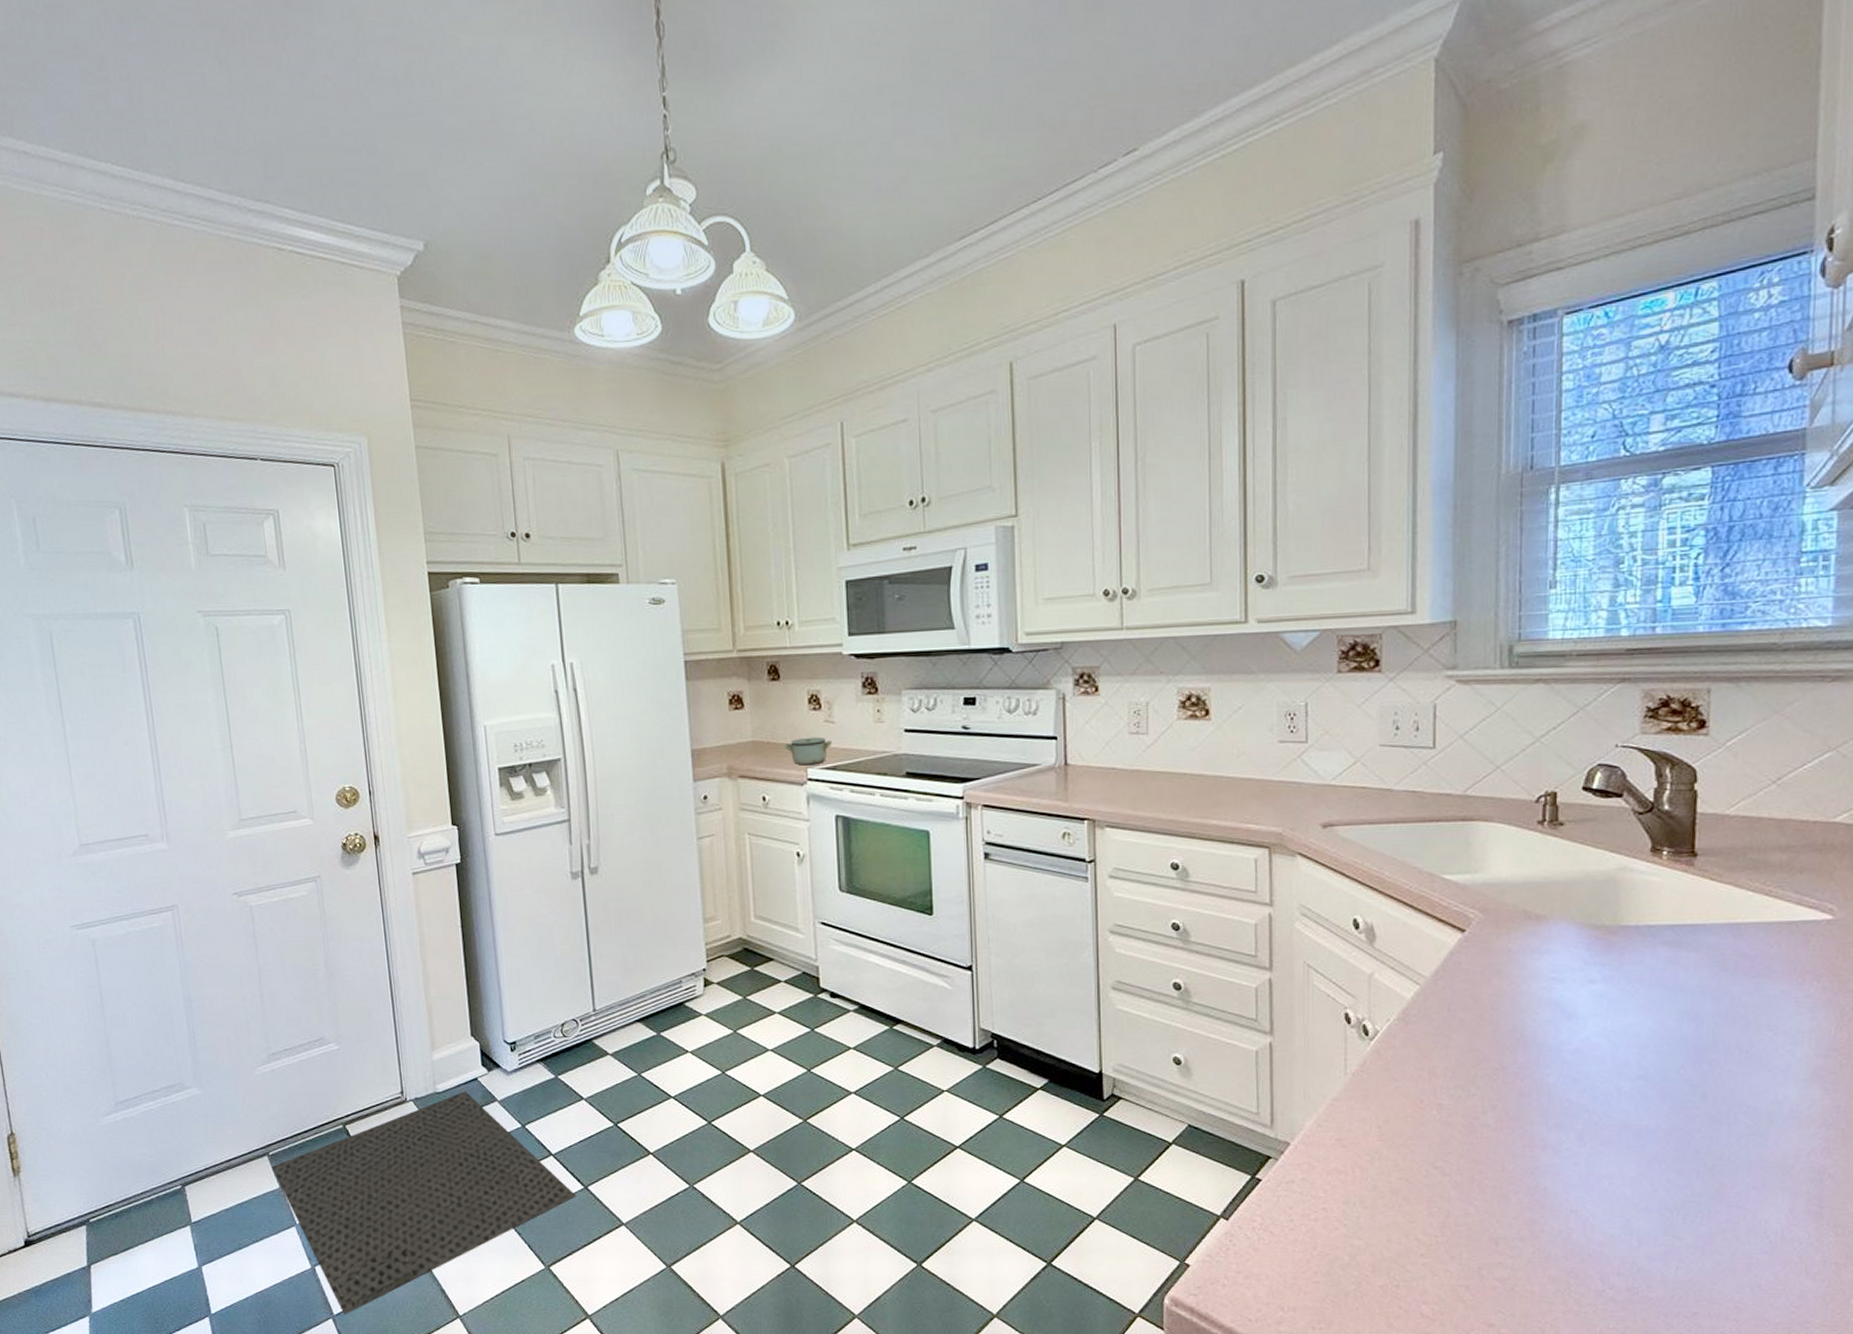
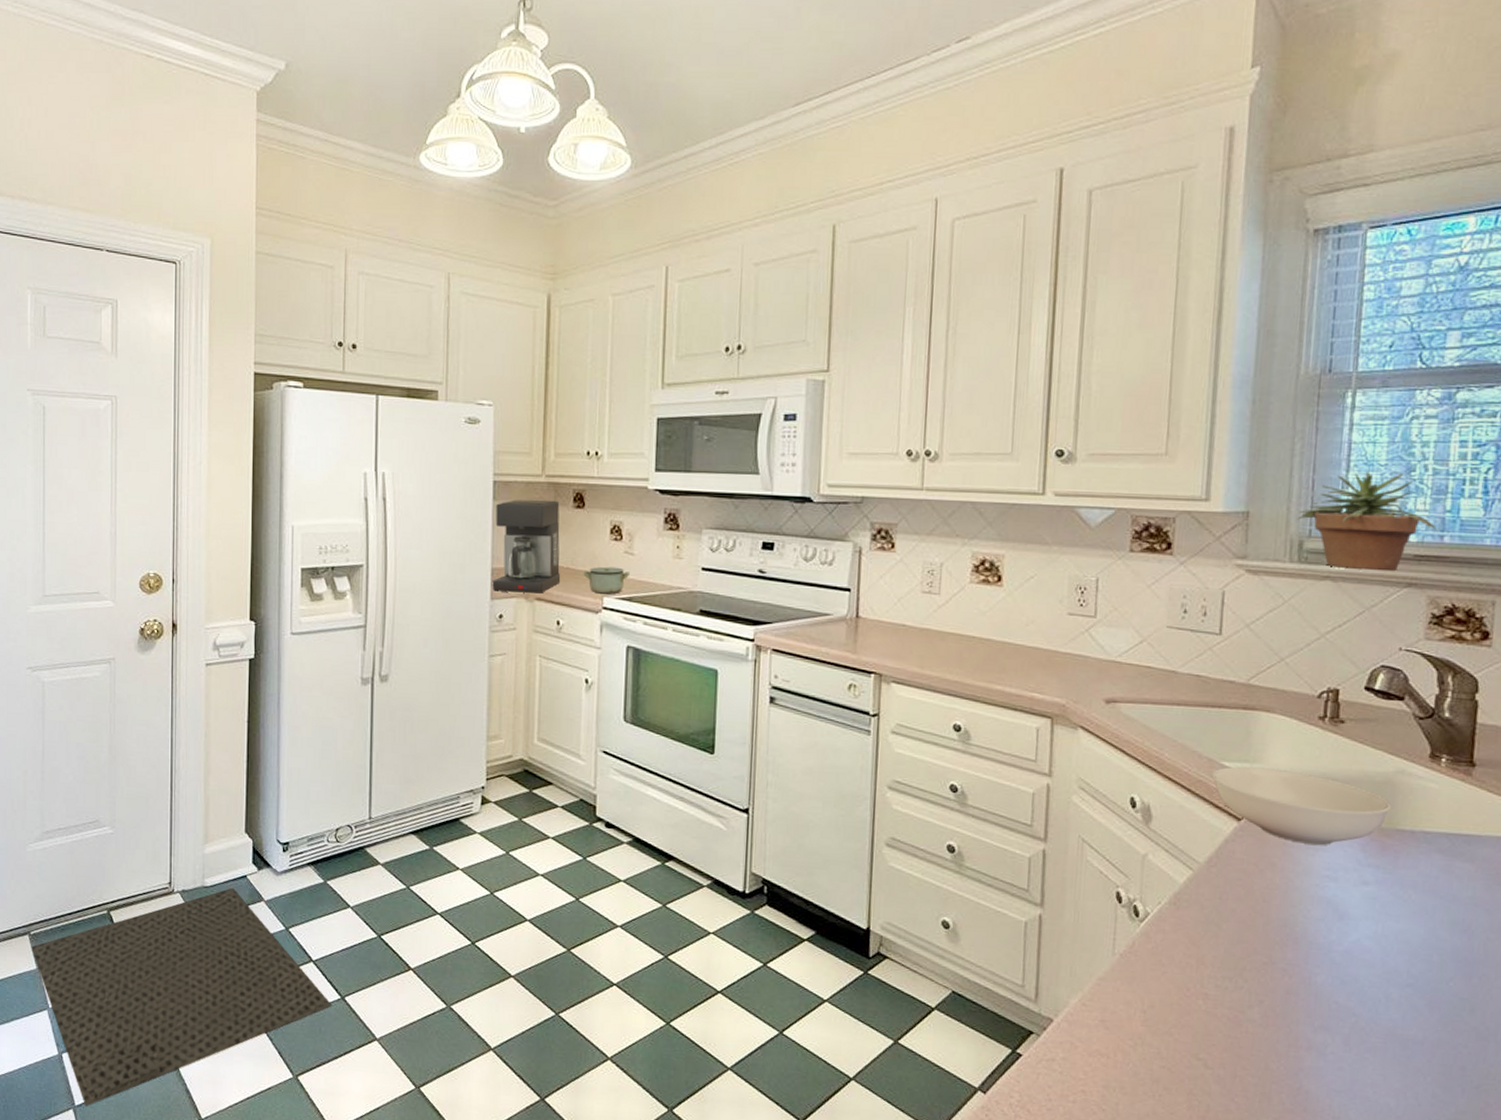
coffee maker: none [689,674,763,773] -> present [492,499,561,594]
bowl: none [1433,877,1614,949] -> present [1212,766,1391,846]
potted plant: none [1506,567,1650,670] -> present [1297,470,1438,572]

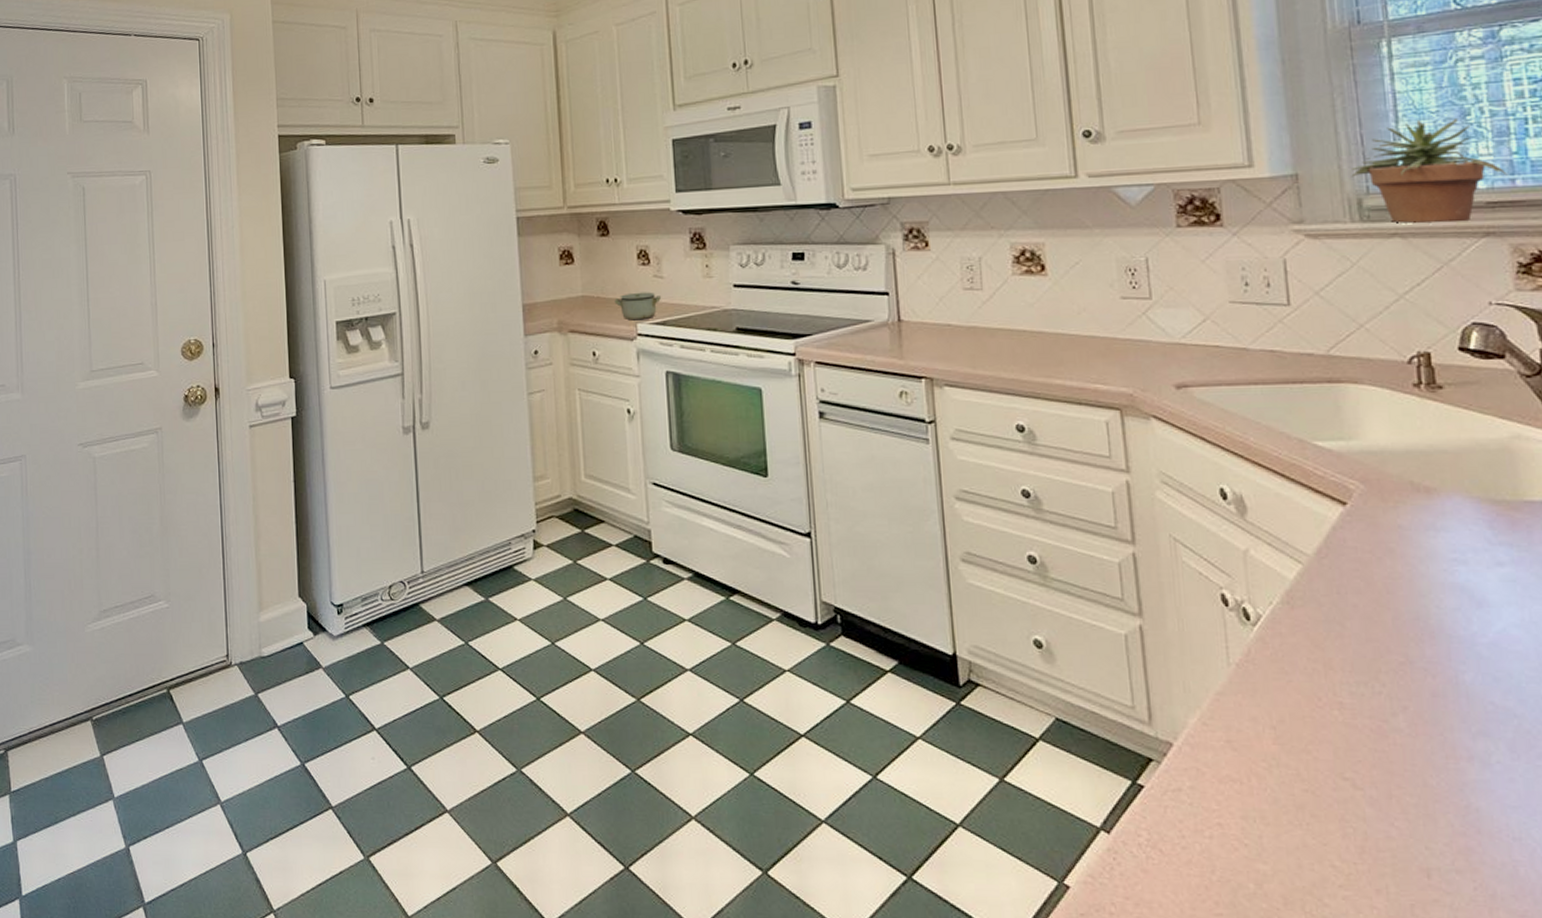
door mat: present [31,887,332,1107] -> none [94,656,399,904]
coffee maker: present [492,499,561,594] -> none [521,230,593,327]
bowl: present [1212,766,1391,846] -> none [1305,444,1513,526]

